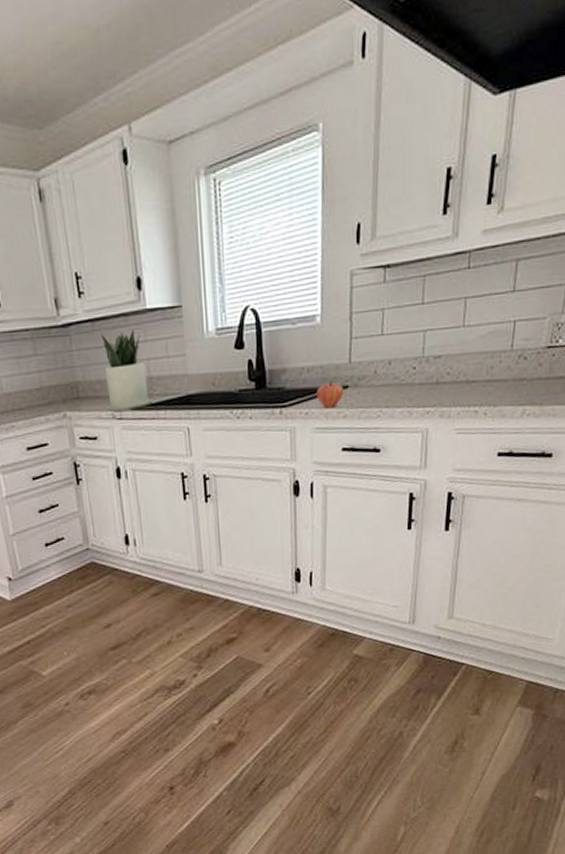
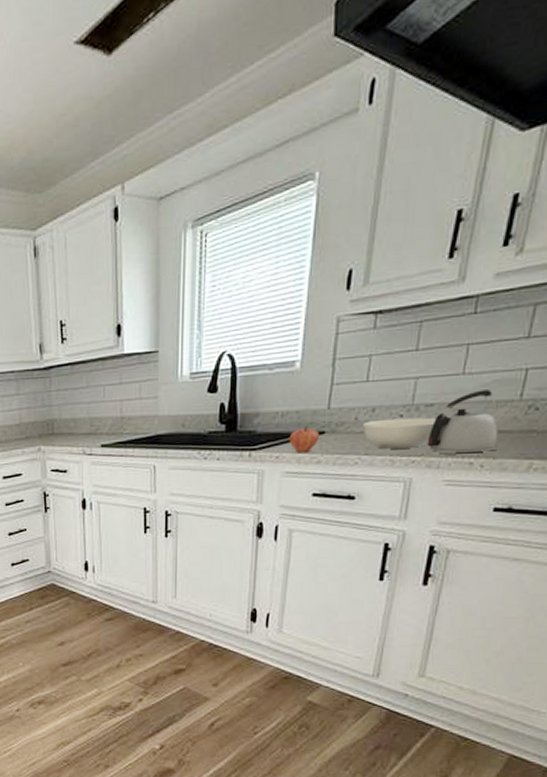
planter: present [101,330,154,411] -> none [78,373,123,447]
bowl: none [381,368,444,401] -> present [362,417,436,449]
kettle: none [438,341,504,404] -> present [427,389,510,455]

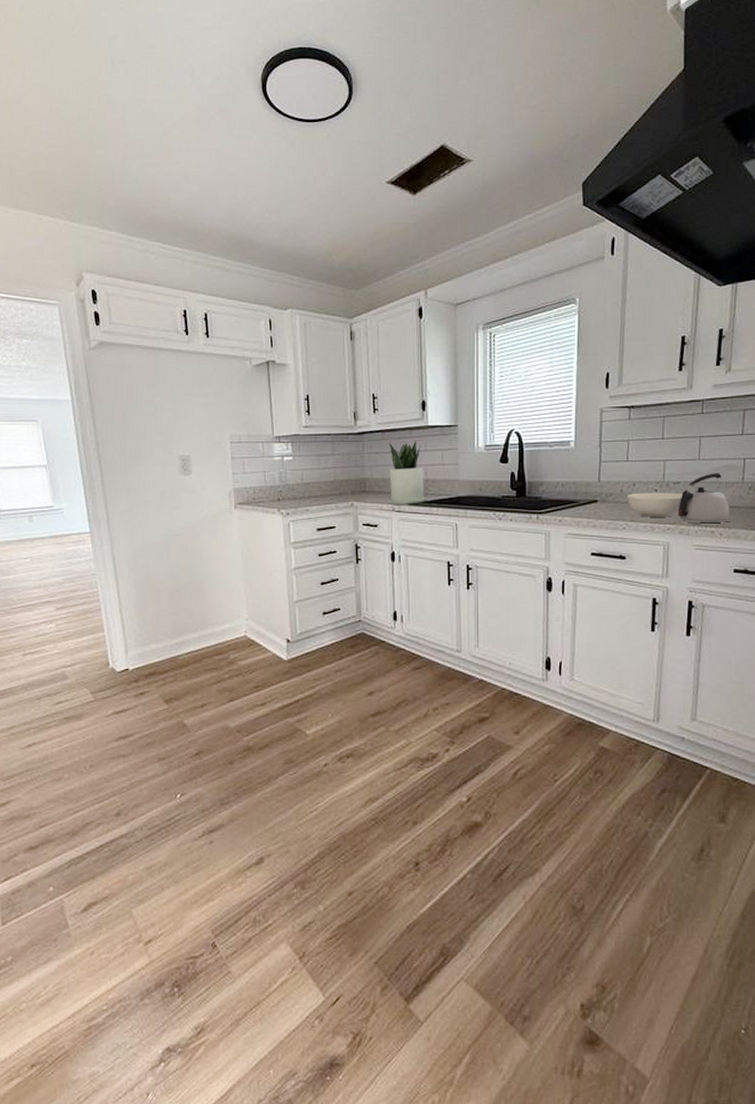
planter: none [78,373,123,447] -> present [387,441,428,505]
fruit: present [289,425,320,453] -> none [569,494,594,518]

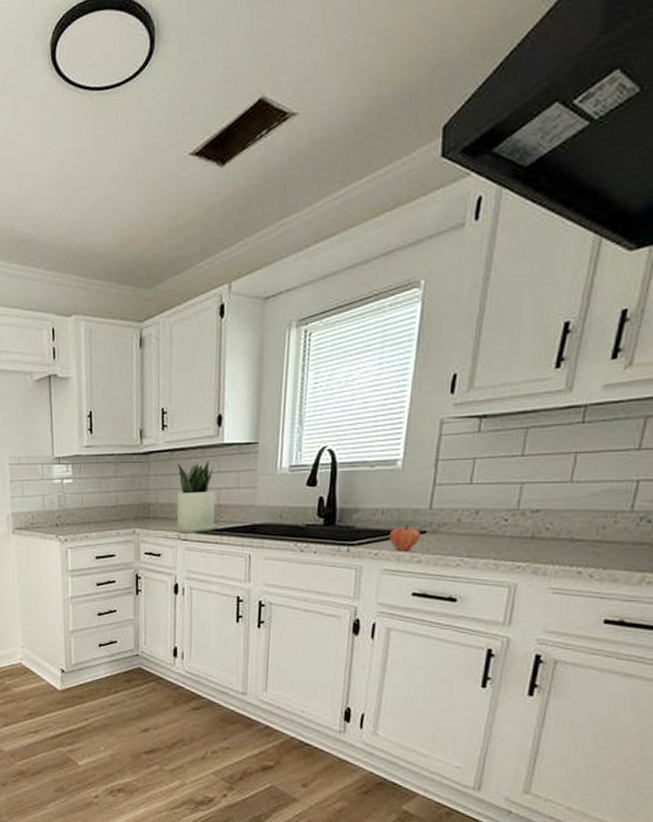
fruit: none [569,494,594,518] -> present [388,524,421,552]
bowl: present [626,492,682,517] -> none [465,522,542,553]
kettle: present [678,473,736,524] -> none [533,499,620,562]

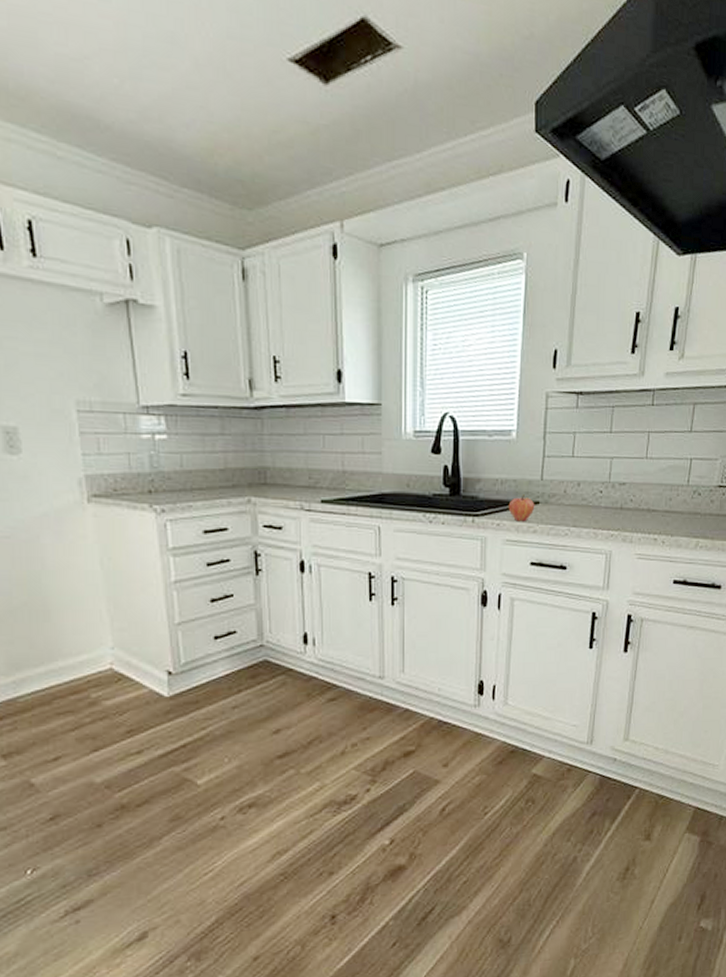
planter: present [173,461,219,533] -> none [295,421,346,502]

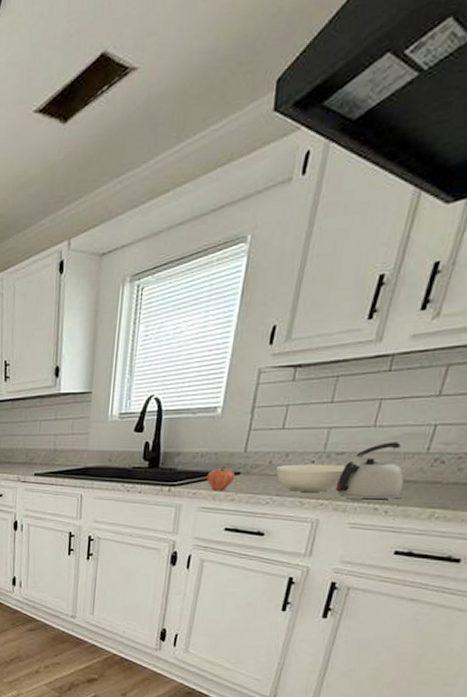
bowl: none [570,493,628,523] -> present [275,464,345,492]
kettle: none [622,474,681,530] -> present [335,442,417,500]

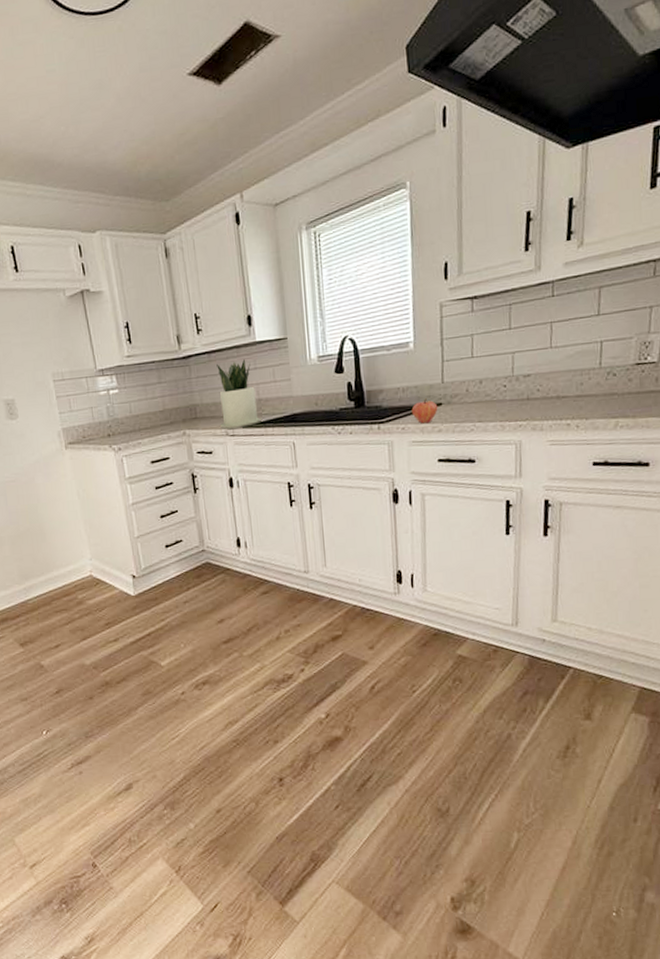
planter: none [13,410,55,475] -> present [216,359,263,429]
bowl: present [275,464,345,492] -> none [473,386,534,416]
kettle: present [335,442,417,500] -> none [529,360,593,418]

